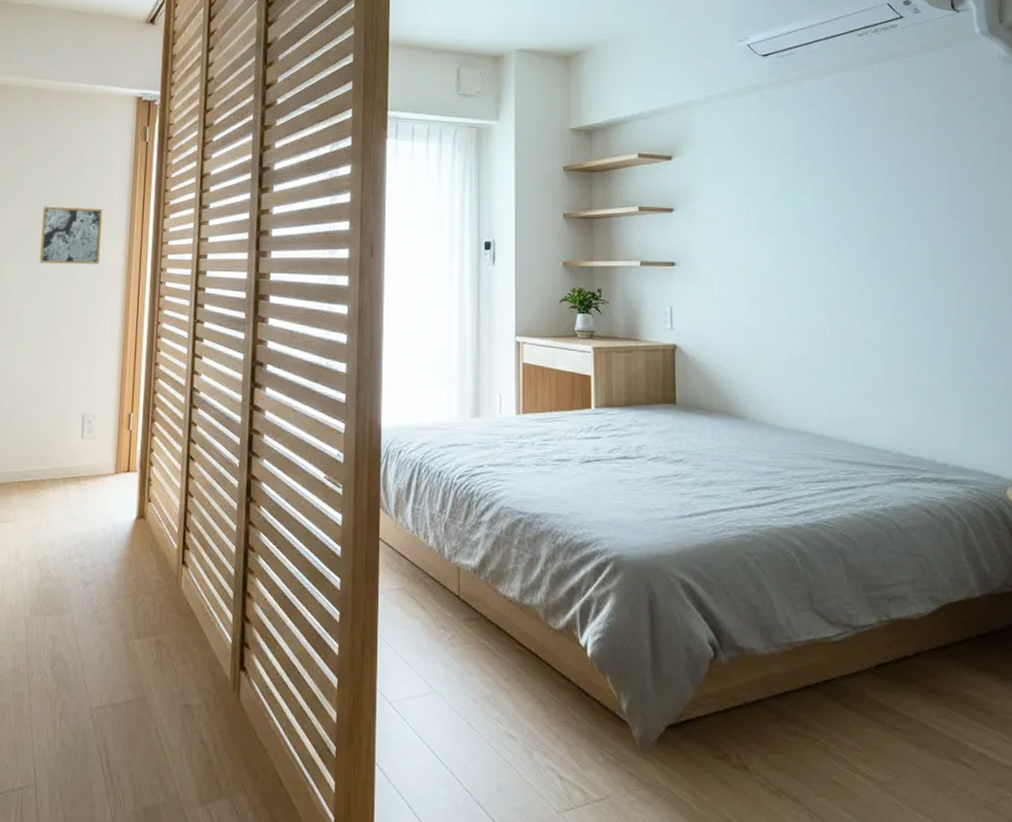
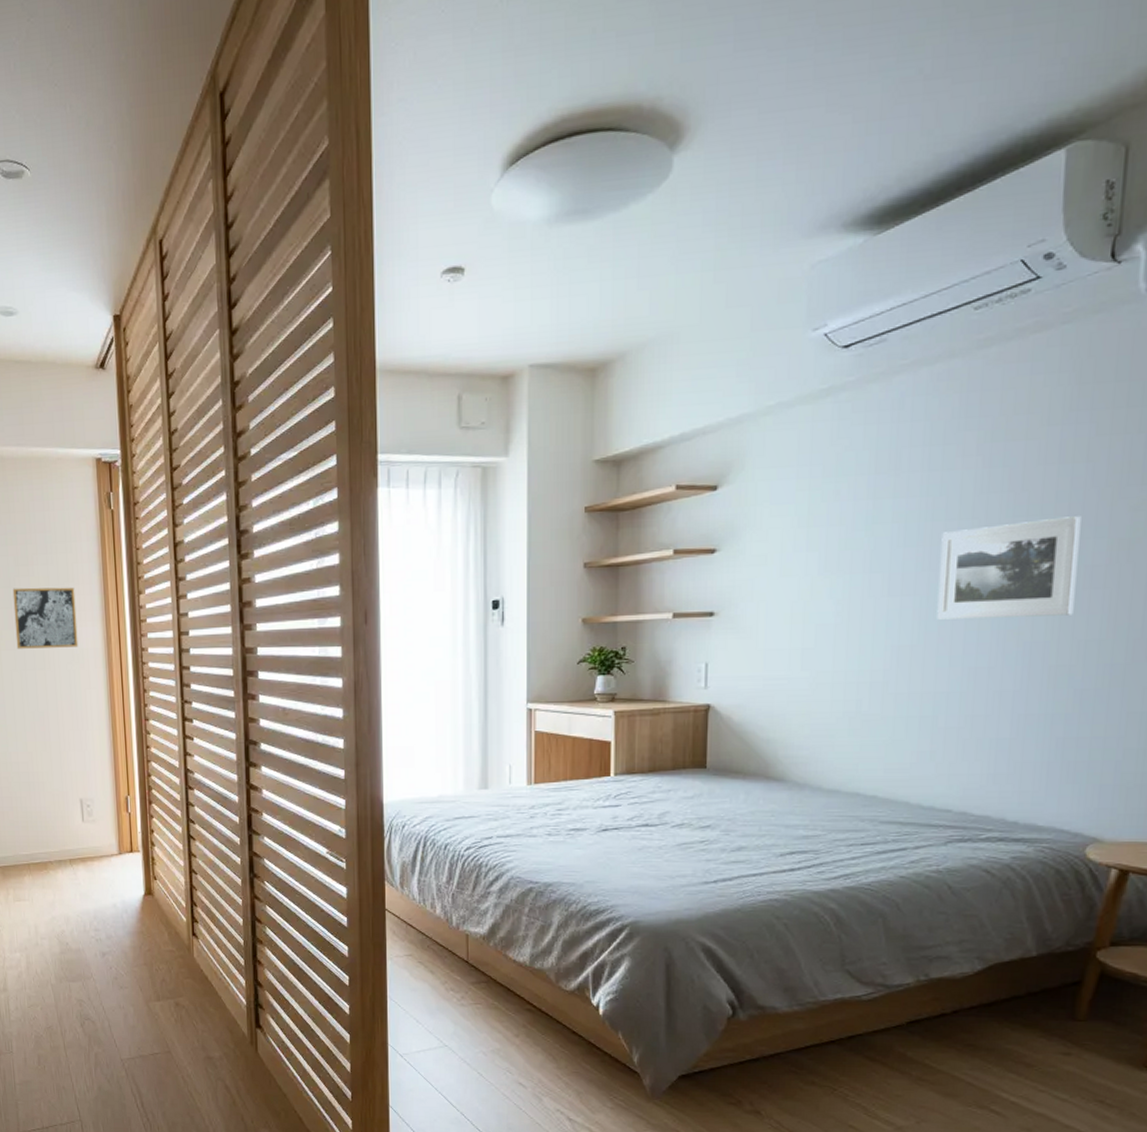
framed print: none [854,199,965,280] -> present [937,516,1081,620]

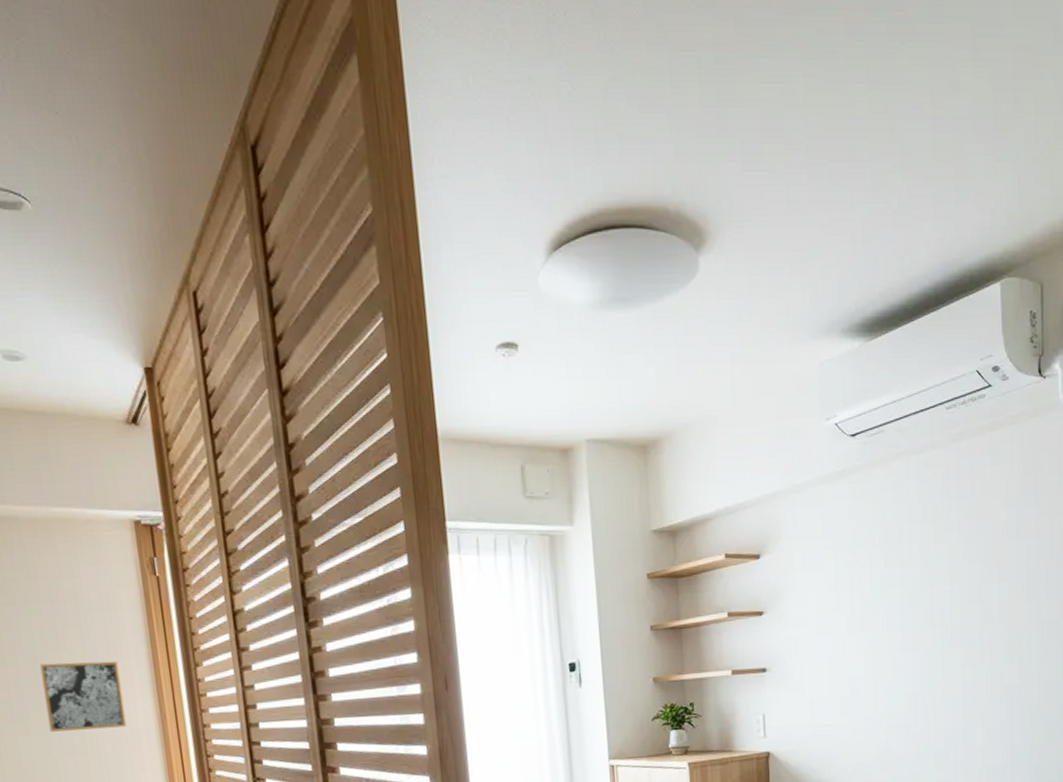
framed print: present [937,516,1081,620] -> none [939,581,1038,669]

